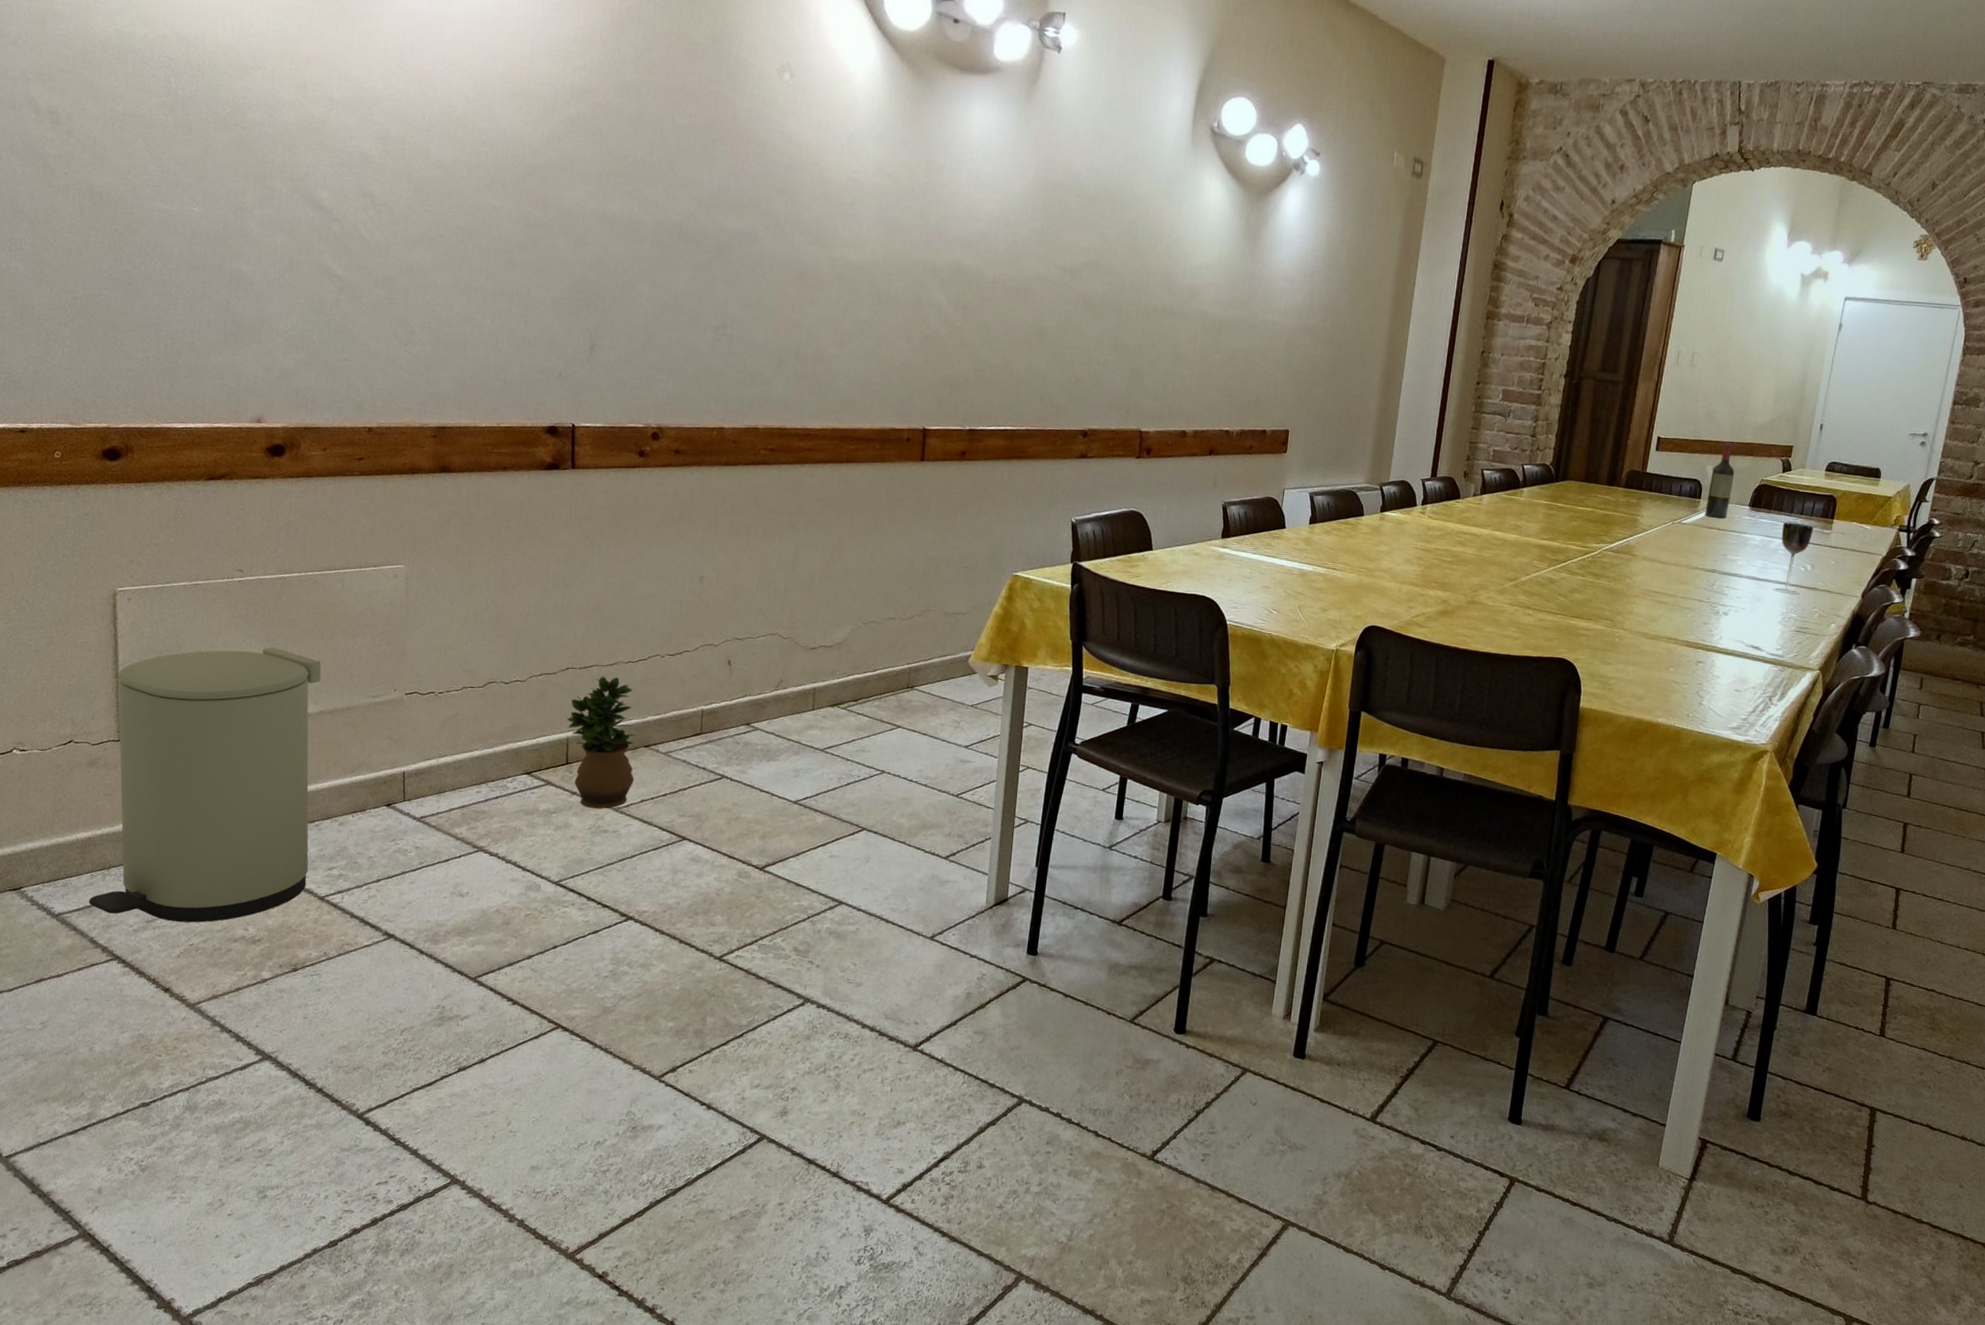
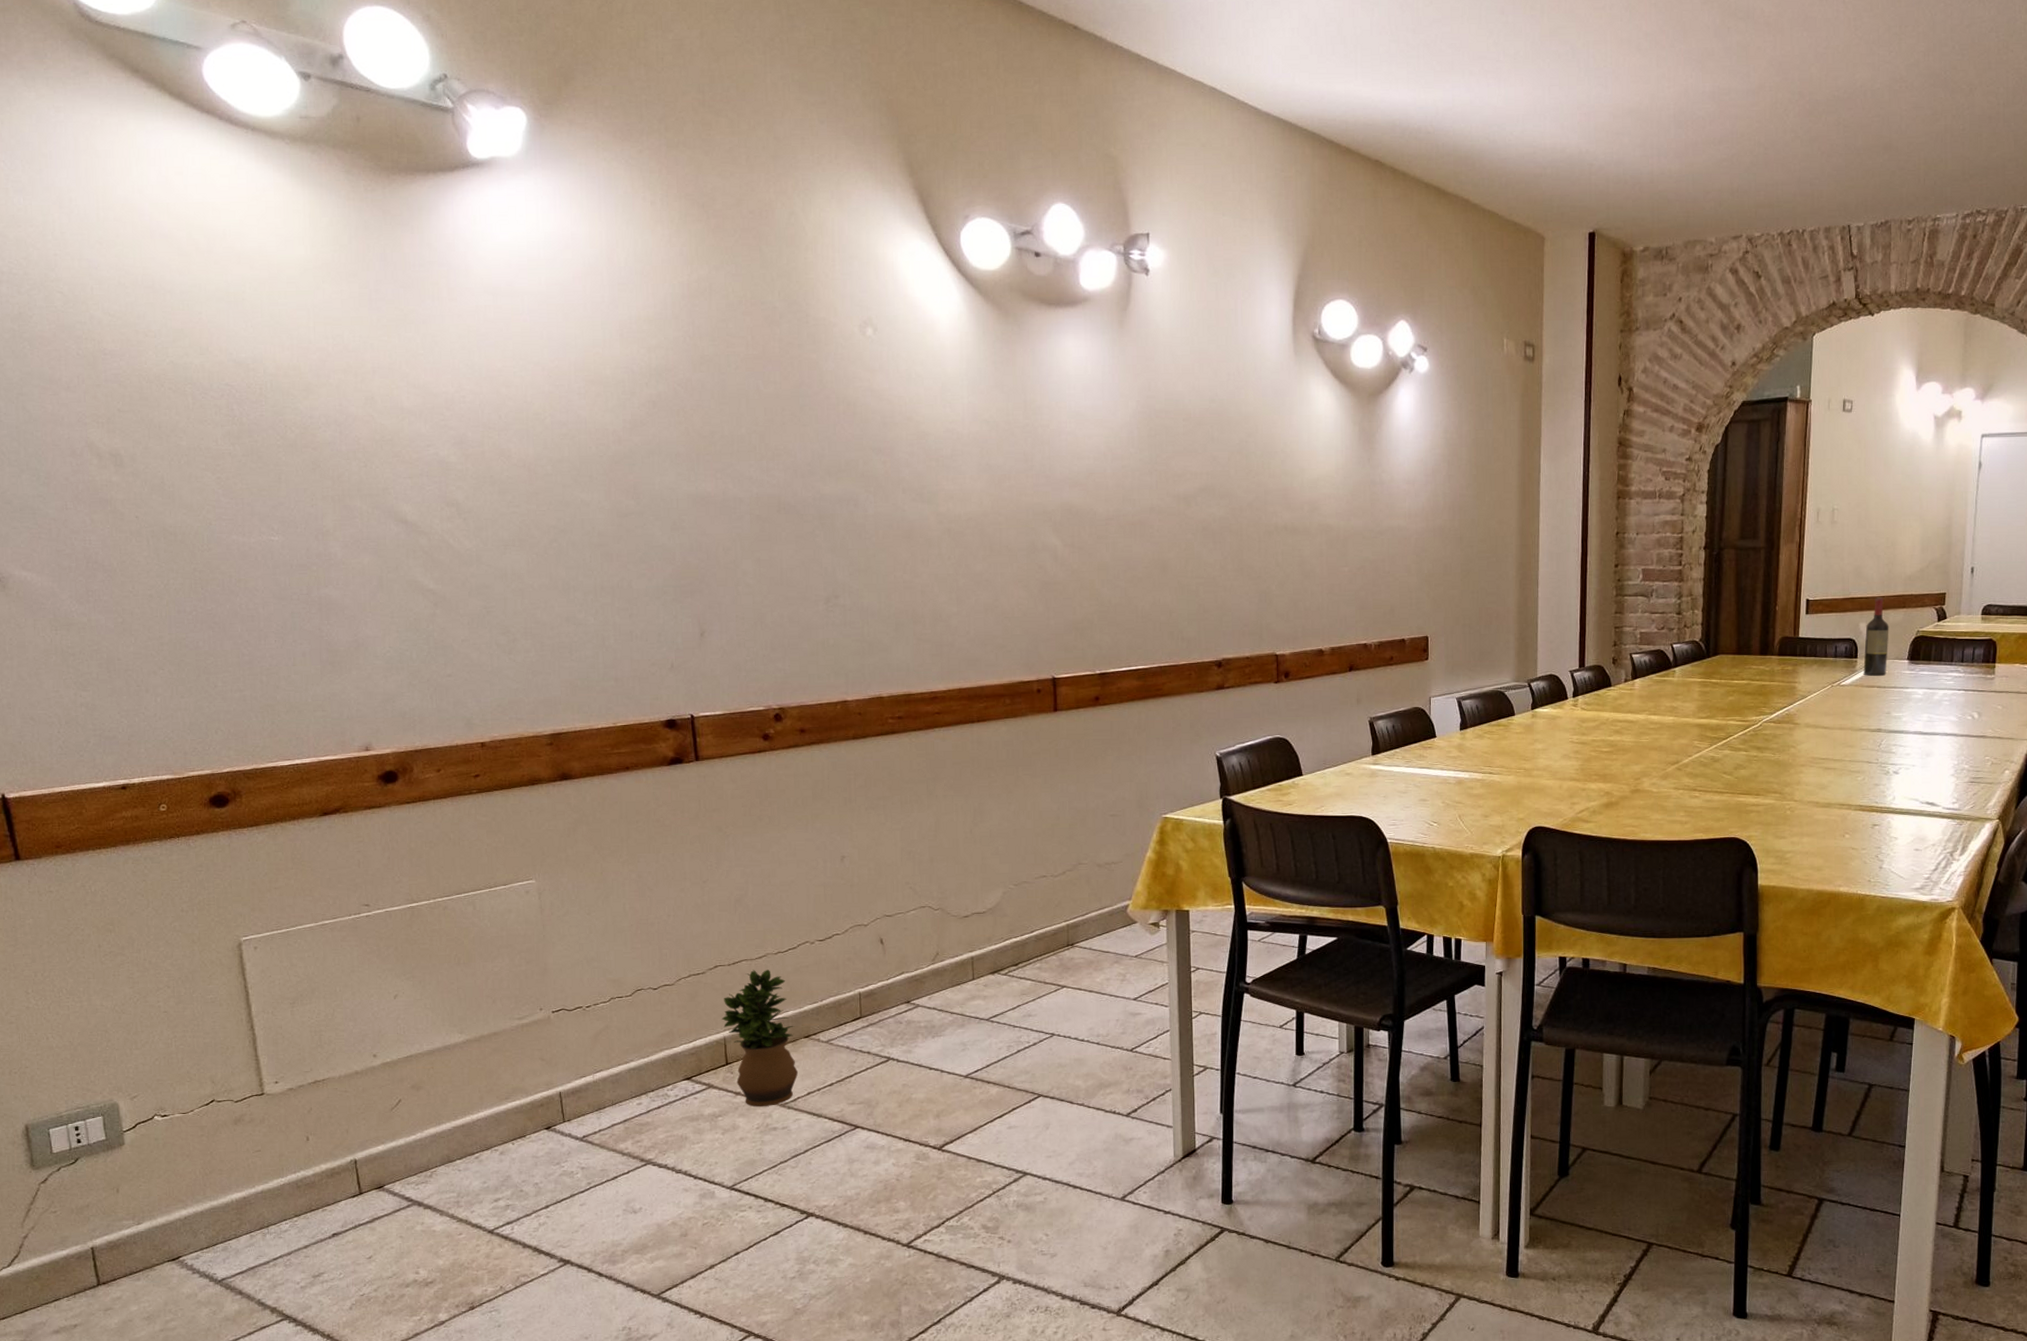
pedal bin: present [89,647,322,923] -> none [251,980,474,1274]
wineglass: present [1772,522,1814,596] -> none [1941,672,1977,746]

